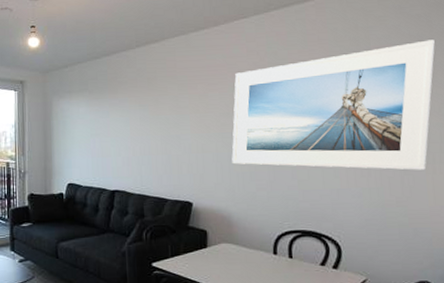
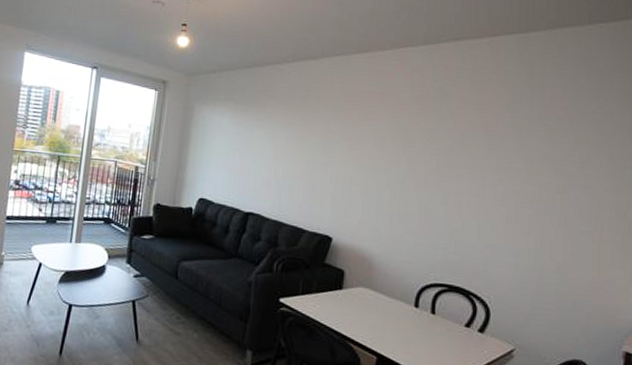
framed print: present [232,40,435,170] -> none [381,96,615,237]

